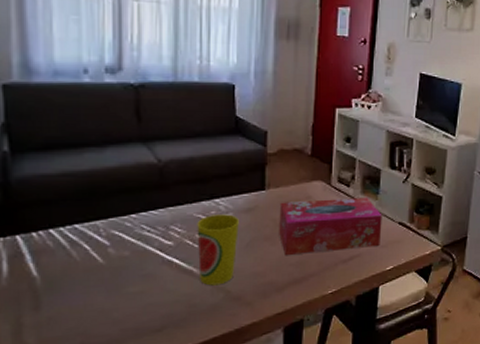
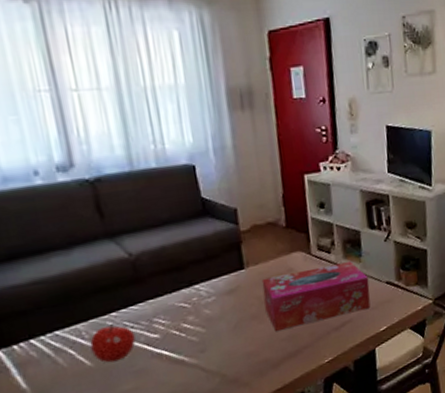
fruit: none [106,225,150,263] -> present [90,324,136,363]
cup: present [197,214,239,286] -> none [180,298,227,373]

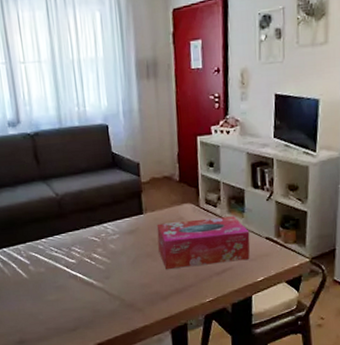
fruit: present [90,324,136,363] -> none [26,248,58,277]

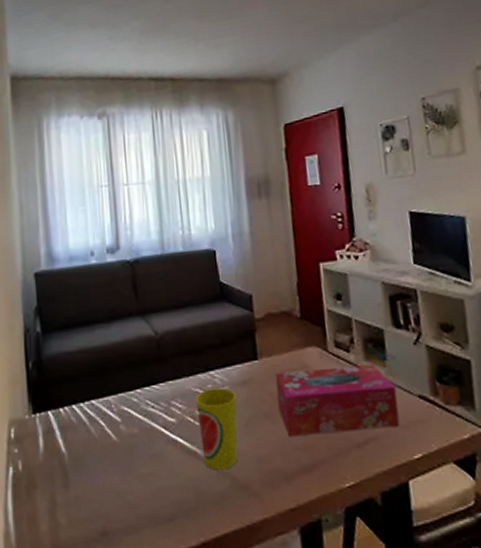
cup: none [91,236,126,295] -> present [195,387,238,470]

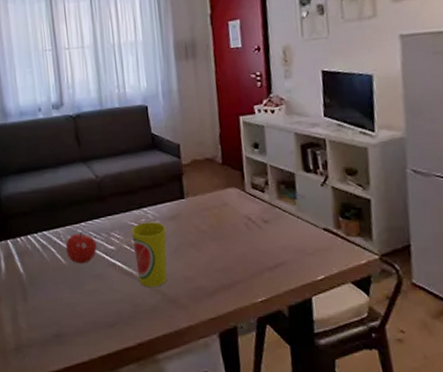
fruit: none [117,401,155,441] -> present [65,232,97,264]
tissue box: present [275,365,400,438] -> none [199,203,306,262]

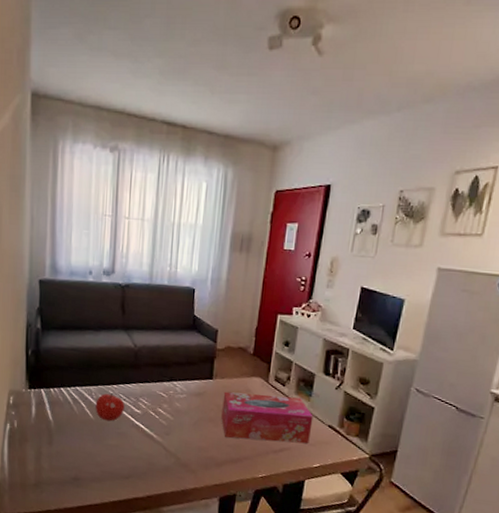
cup: present [131,221,168,288] -> none [158,394,190,452]
tissue box: none [199,203,306,262] -> present [221,391,314,444]

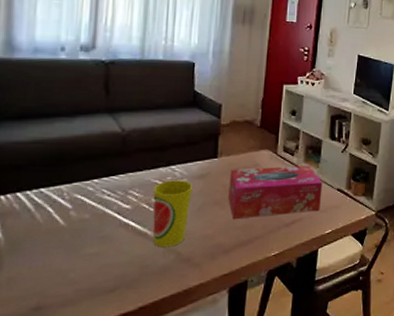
fruit: present [95,393,125,422] -> none [68,190,109,225]
cup: none [158,394,190,452] -> present [153,180,192,248]

